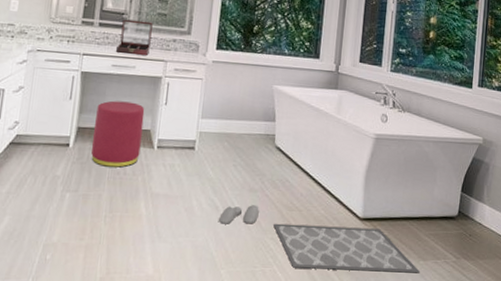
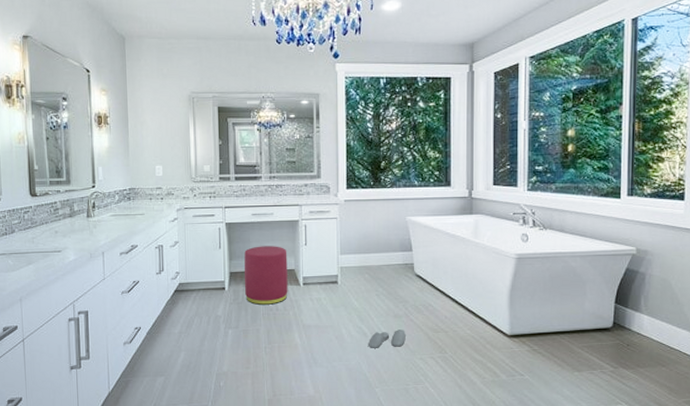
jewelry box: present [116,19,153,56] -> none [254,170,284,203]
bath mat: present [273,223,420,273] -> none [421,344,575,384]

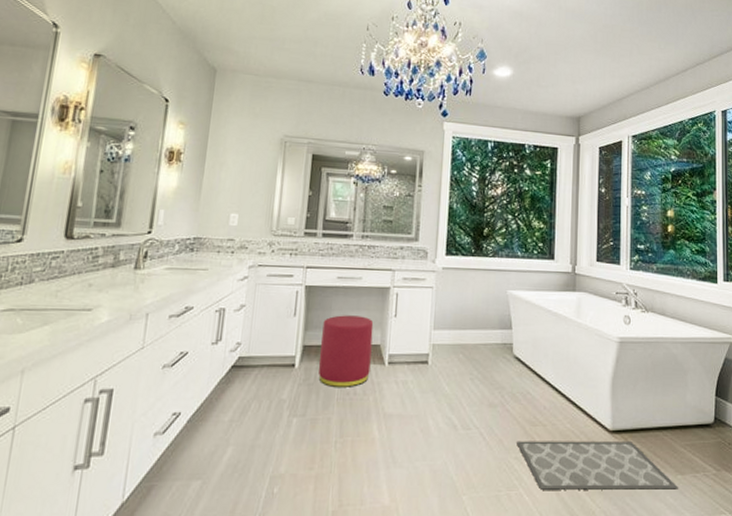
slippers: present [368,330,406,348] -> none [458,422,500,444]
bath mat: none [421,344,575,384] -> present [517,441,678,490]

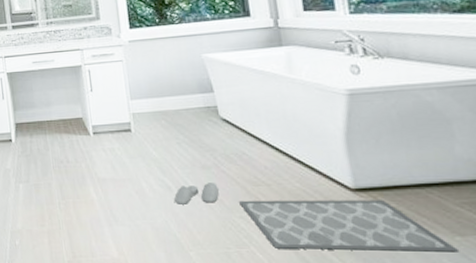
stool: present [319,315,374,387] -> none [28,93,78,157]
slippers: none [458,422,500,444] -> present [174,183,219,204]

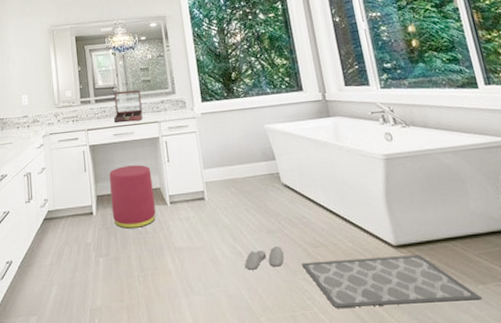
stool: none [28,93,78,157] -> present [109,164,156,229]
jewelry box: none [32,15,64,50] -> present [114,89,143,122]

